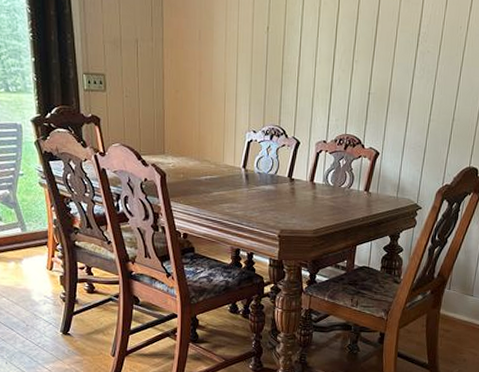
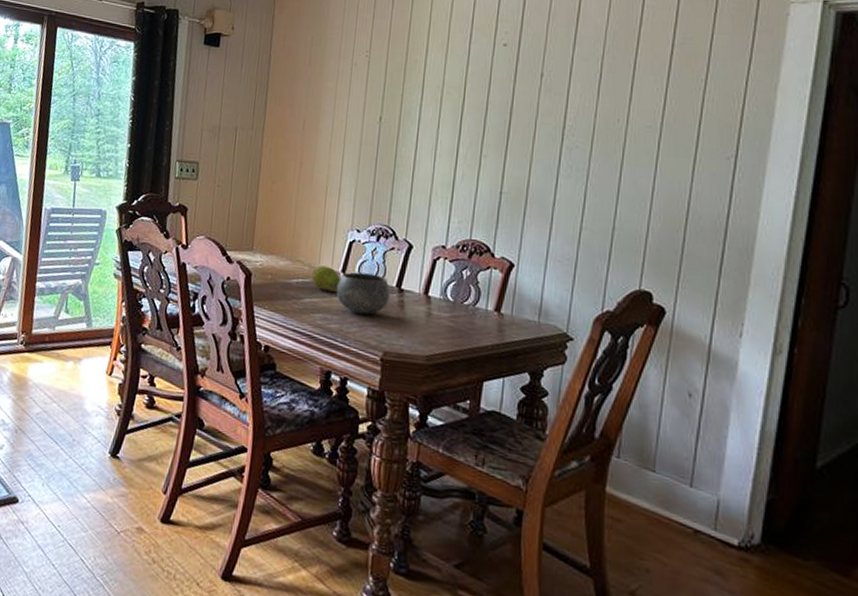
fruit: none [218,163,243,185] -> present [311,265,341,292]
bowl: none [239,167,284,202] -> present [336,272,391,315]

